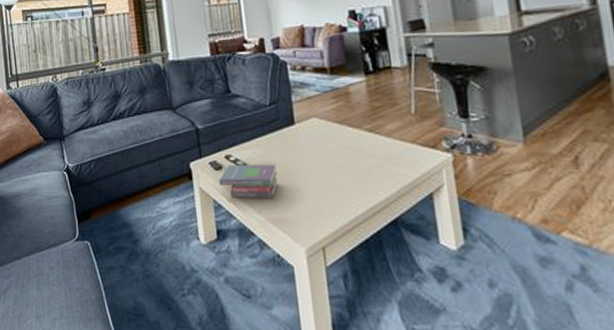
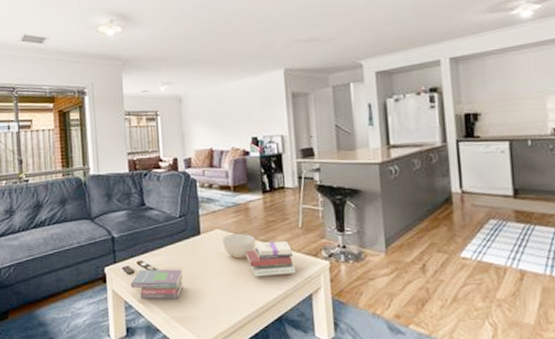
bowl: none [320,121,361,152] -> present [222,233,256,259]
books: none [347,130,410,173] -> present [245,240,295,277]

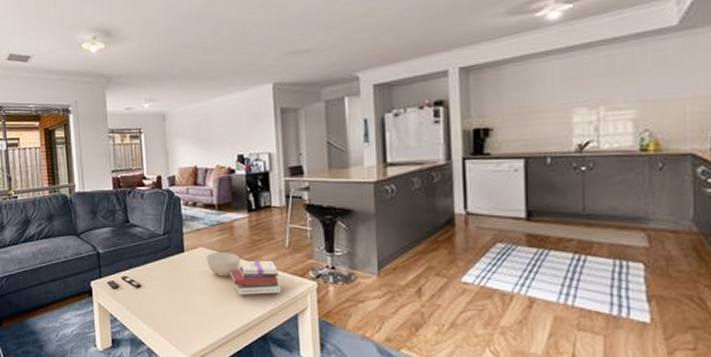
books: present [131,269,183,300] -> none [116,284,167,315]

